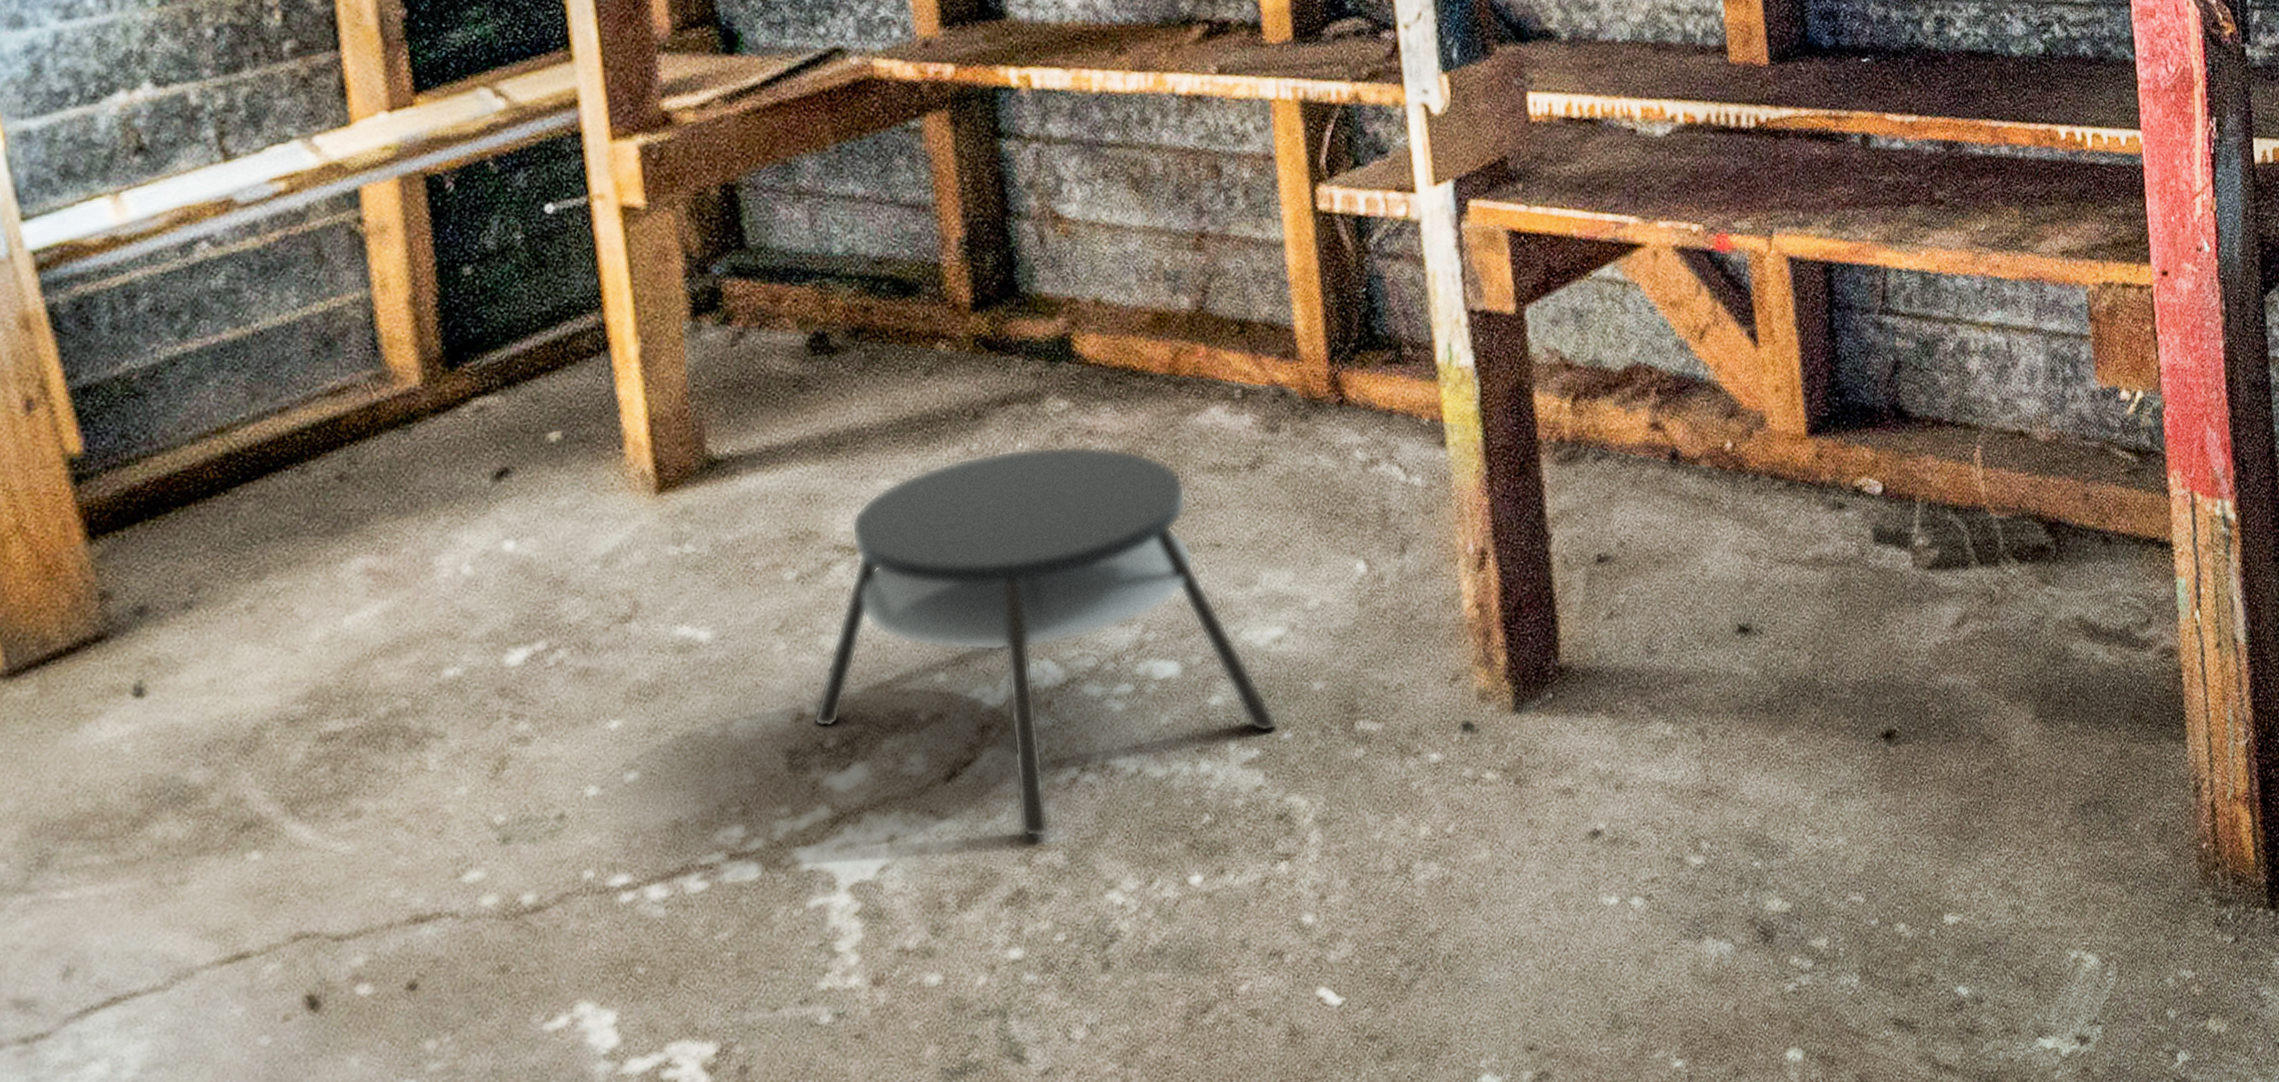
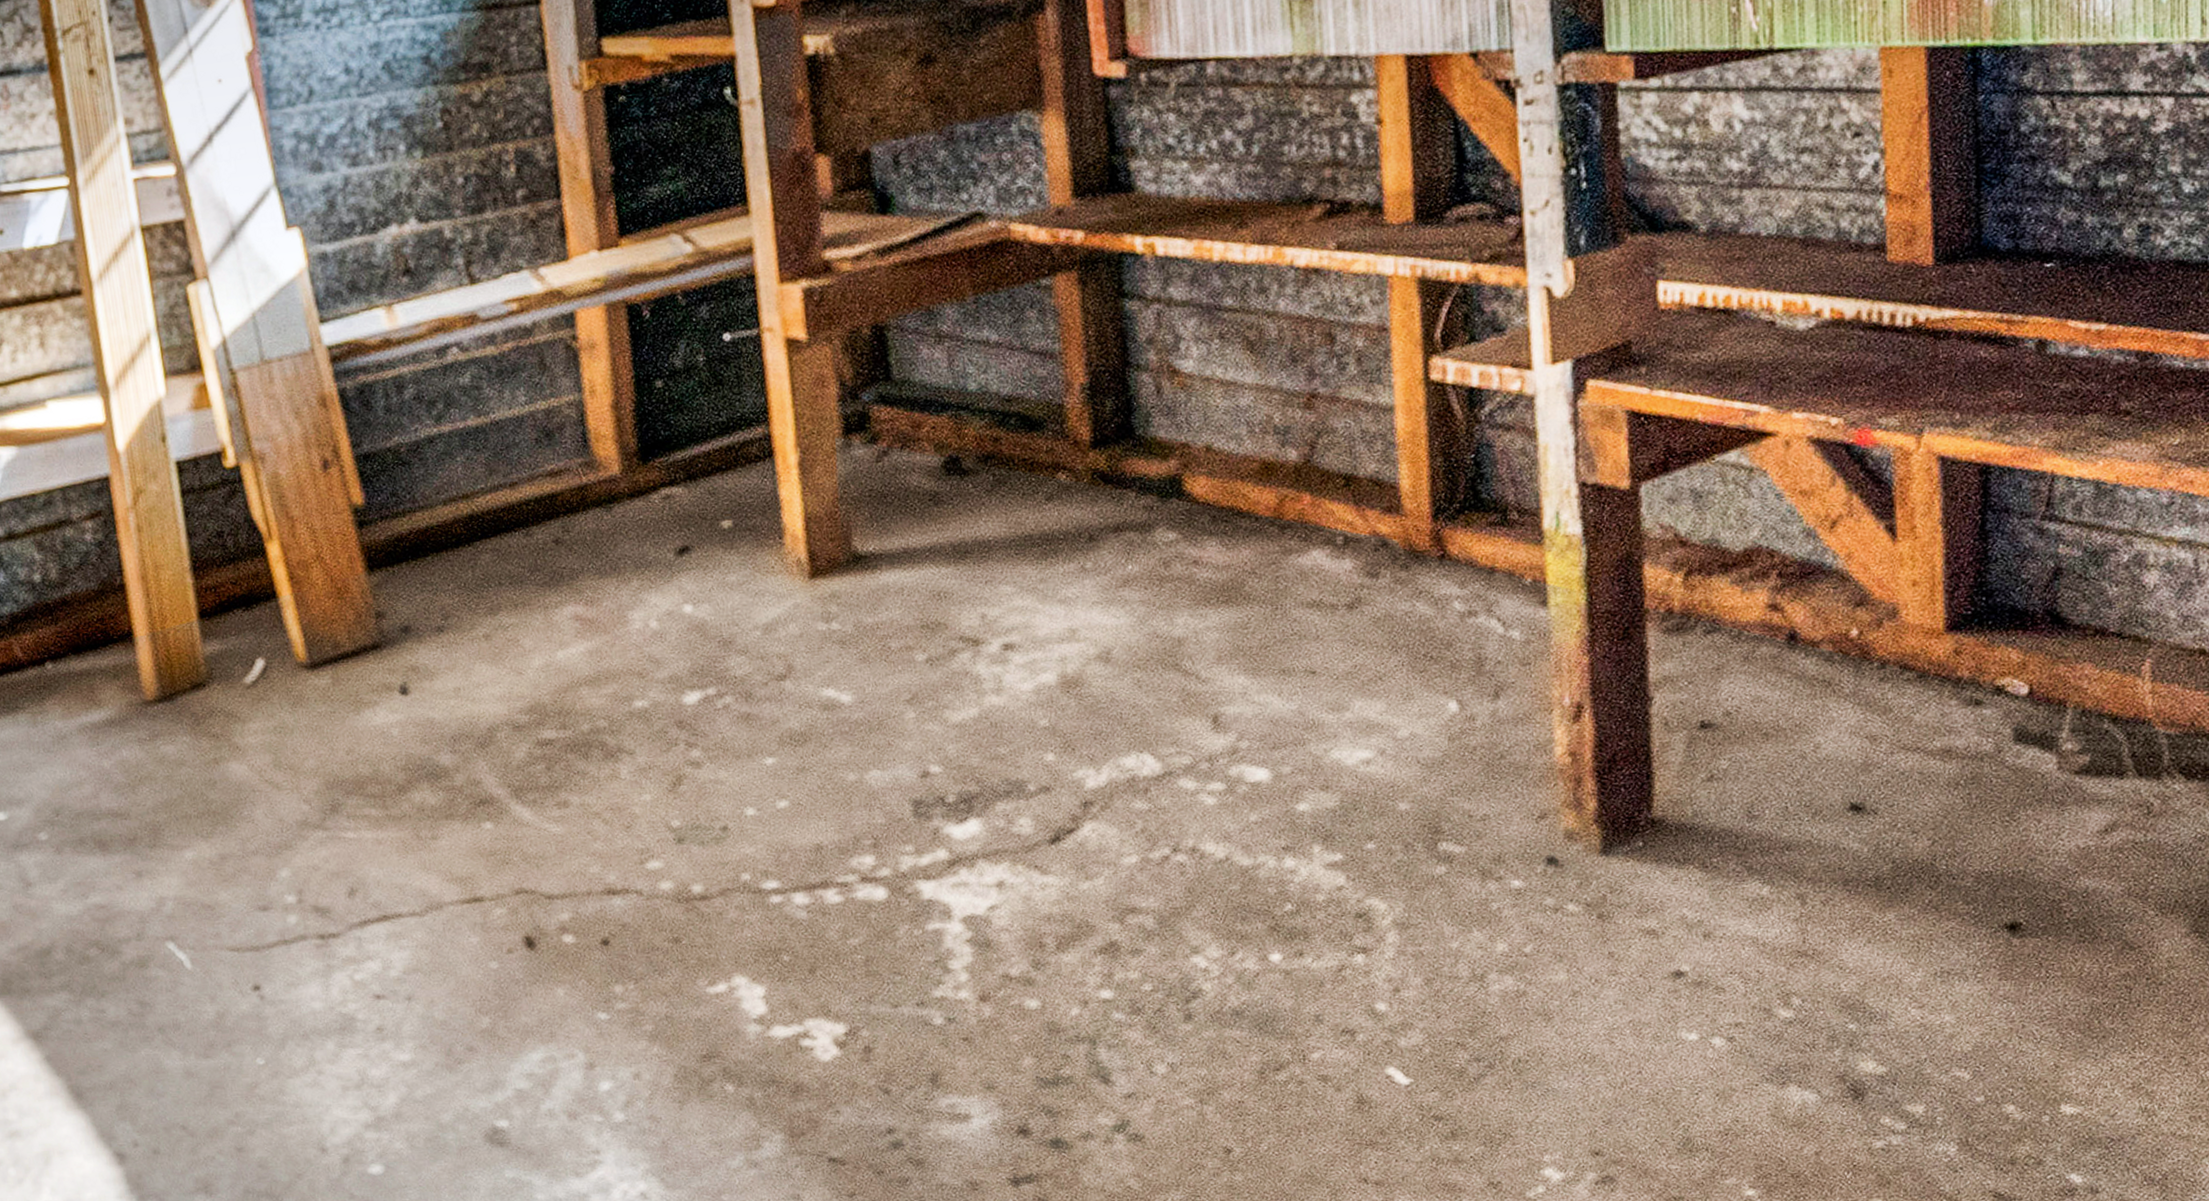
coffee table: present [812,445,1278,840] -> none [936,570,1362,902]

